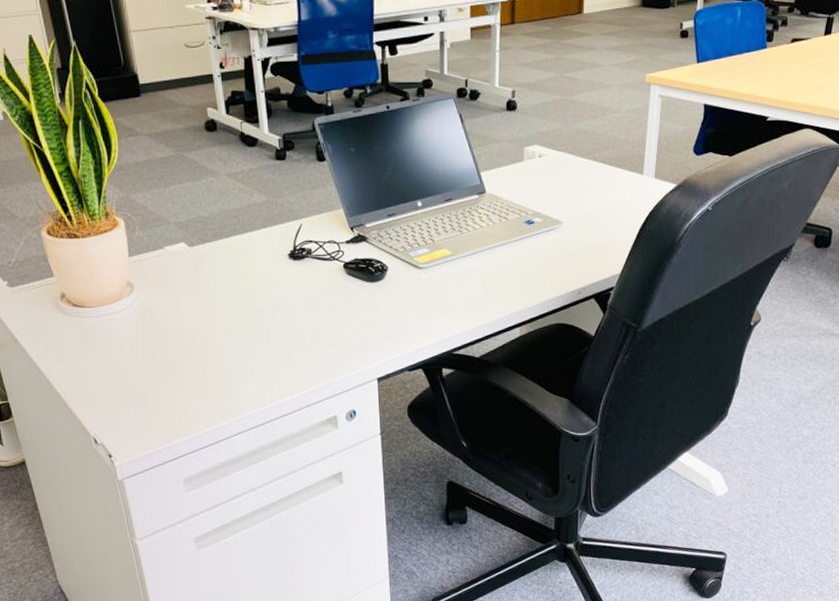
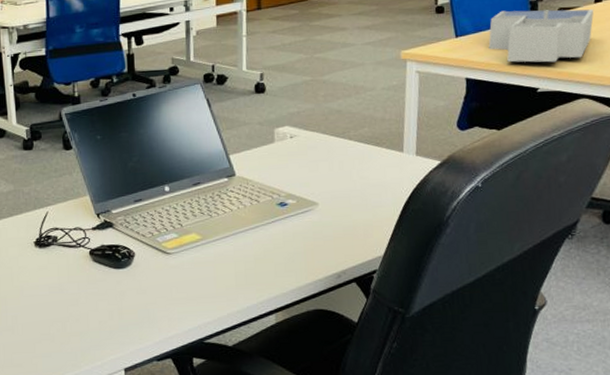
desk organizer: none [726,38,823,92] -> present [488,9,594,63]

